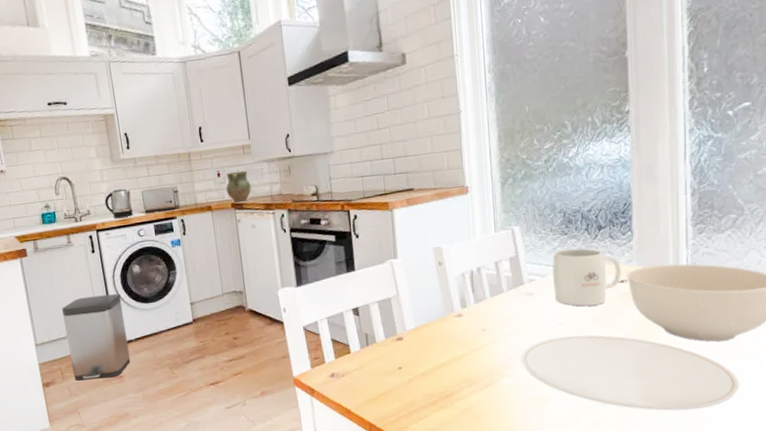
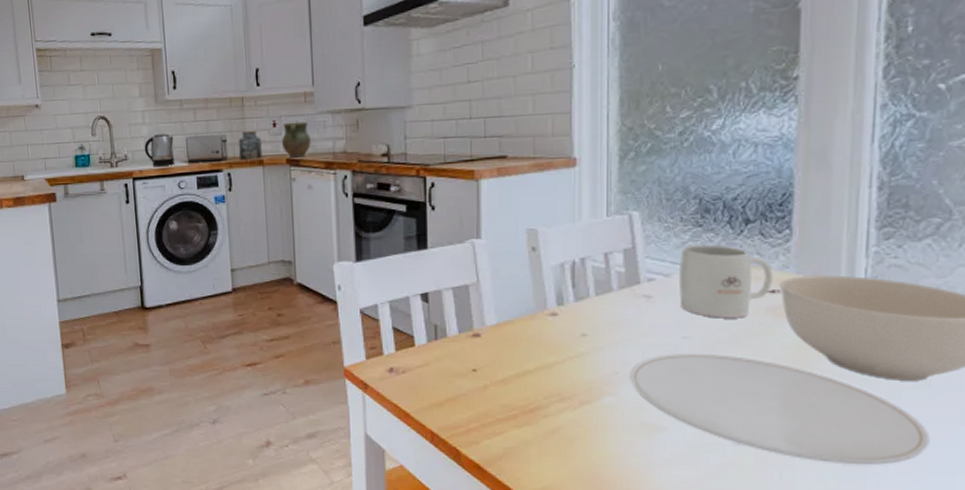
pedal bin: present [62,294,131,381] -> none [89,251,159,345]
jar: none [188,180,210,207] -> present [239,130,262,160]

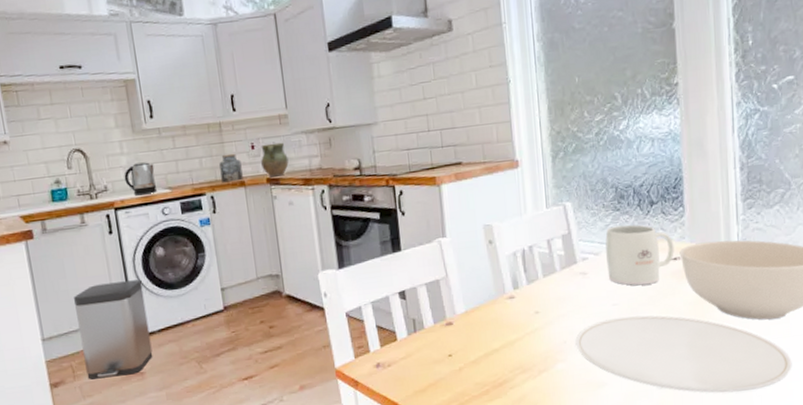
pedal bin: none [89,251,159,345] -> present [74,279,153,380]
toaster: present [186,134,229,163] -> none [166,159,211,189]

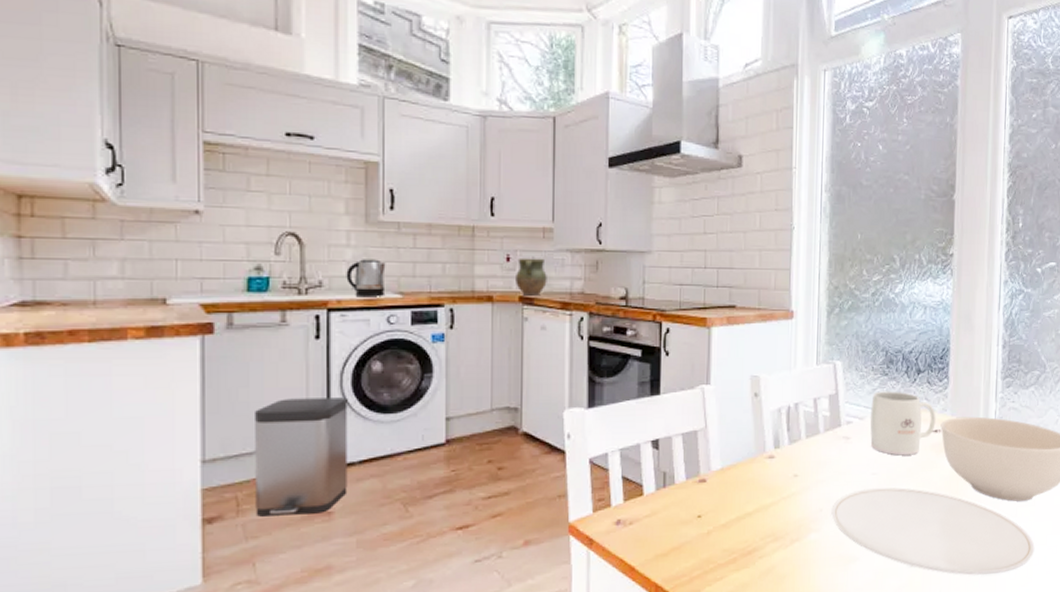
jar: present [219,153,243,183] -> none [466,263,492,295]

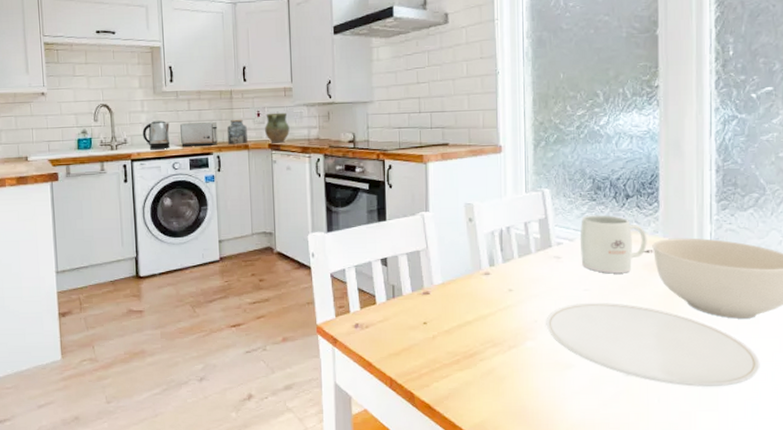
pedal bin: present [255,397,348,517] -> none [88,225,152,313]
toaster: none [401,264,453,295] -> present [180,122,218,147]
jar: none [466,263,492,295] -> present [227,119,247,145]

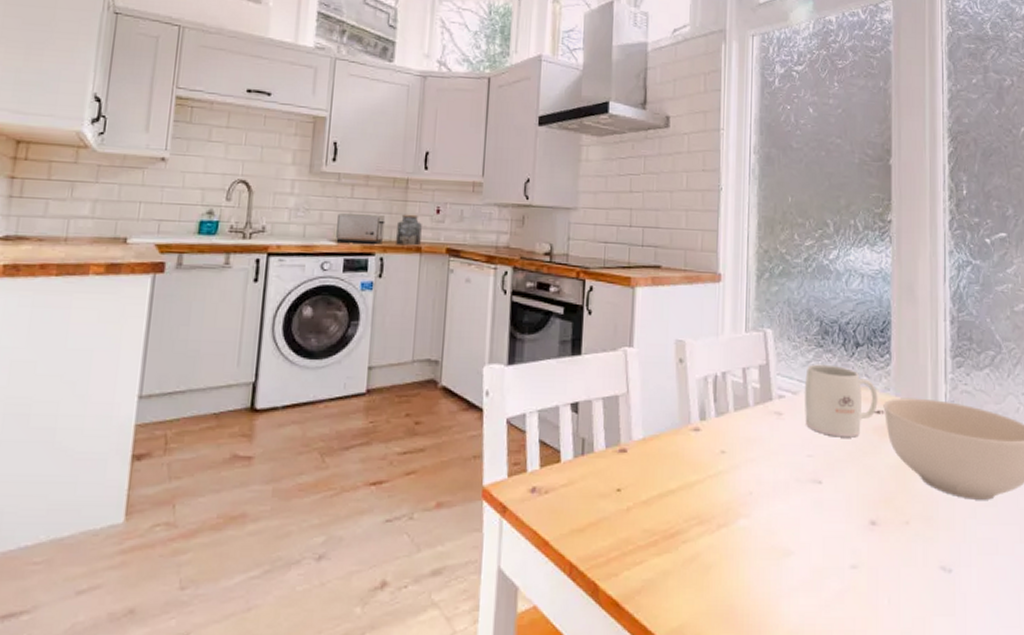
kettle: present [142,121,171,150] -> none [287,207,324,244]
ceramic jug: present [265,112,290,143] -> none [444,210,475,248]
plate: present [546,302,760,387] -> none [762,471,1000,584]

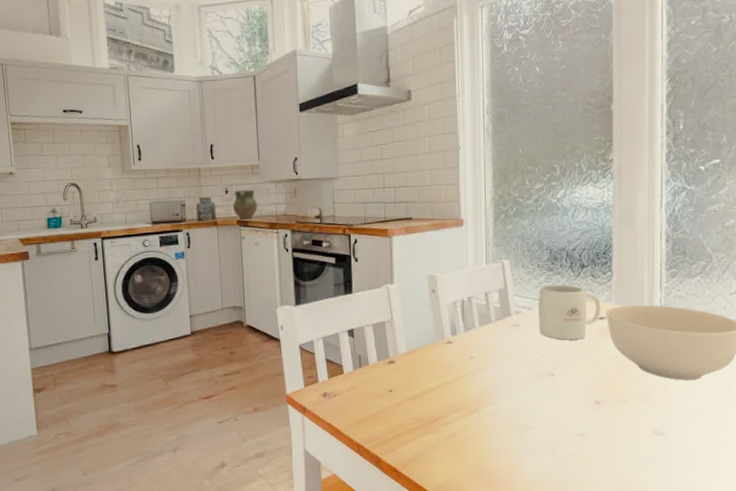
ceramic jug: none [444,210,475,248] -> present [233,189,257,220]

